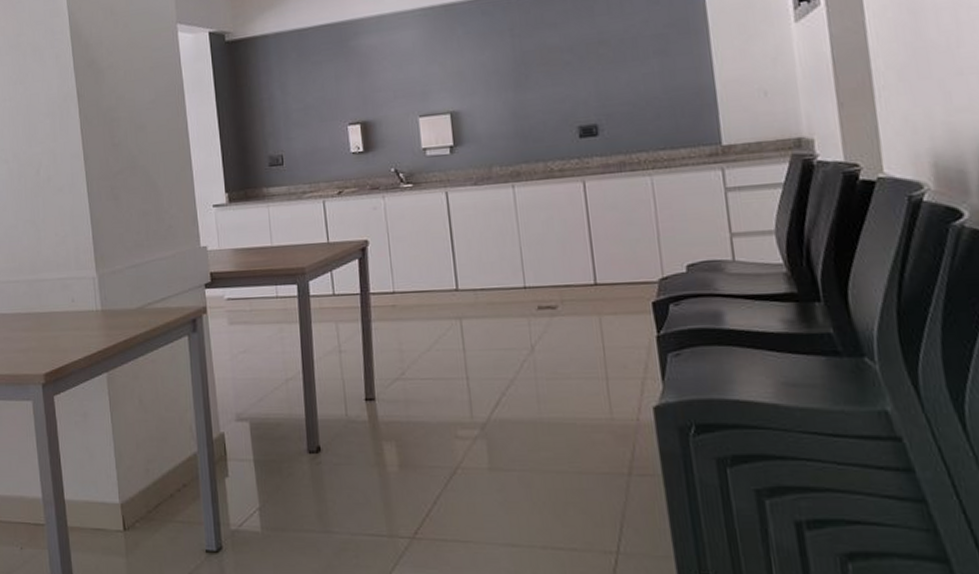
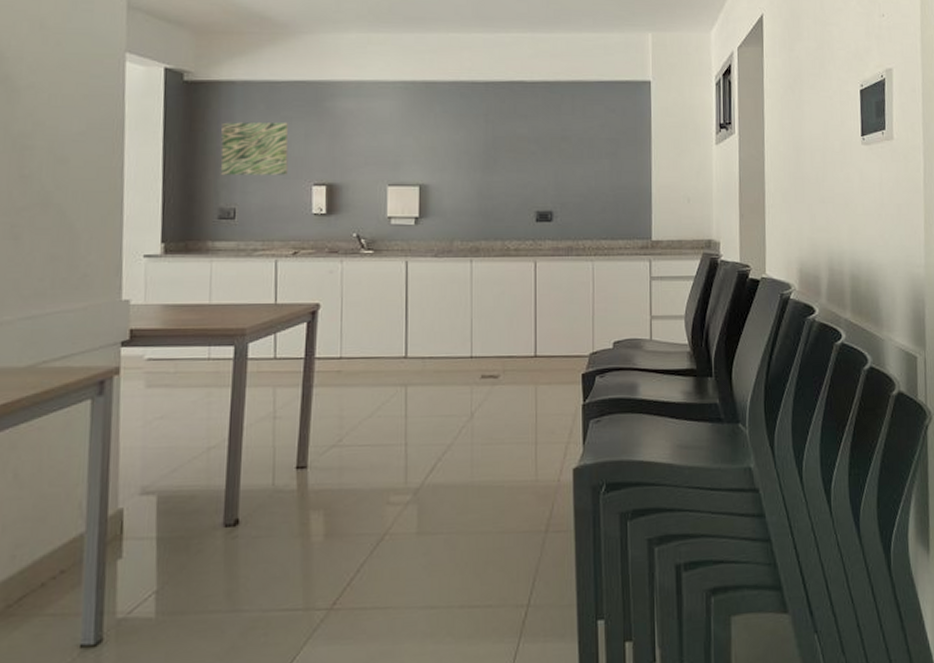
wall art: none [262,67,324,125] -> present [221,122,289,175]

